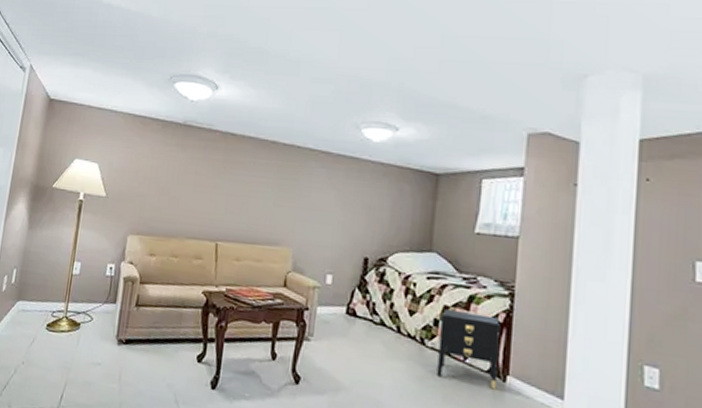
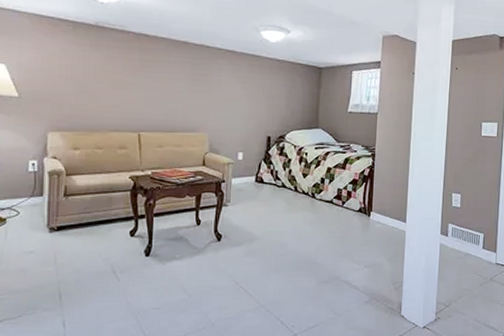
nightstand: present [437,308,500,390] -> none [324,169,366,223]

